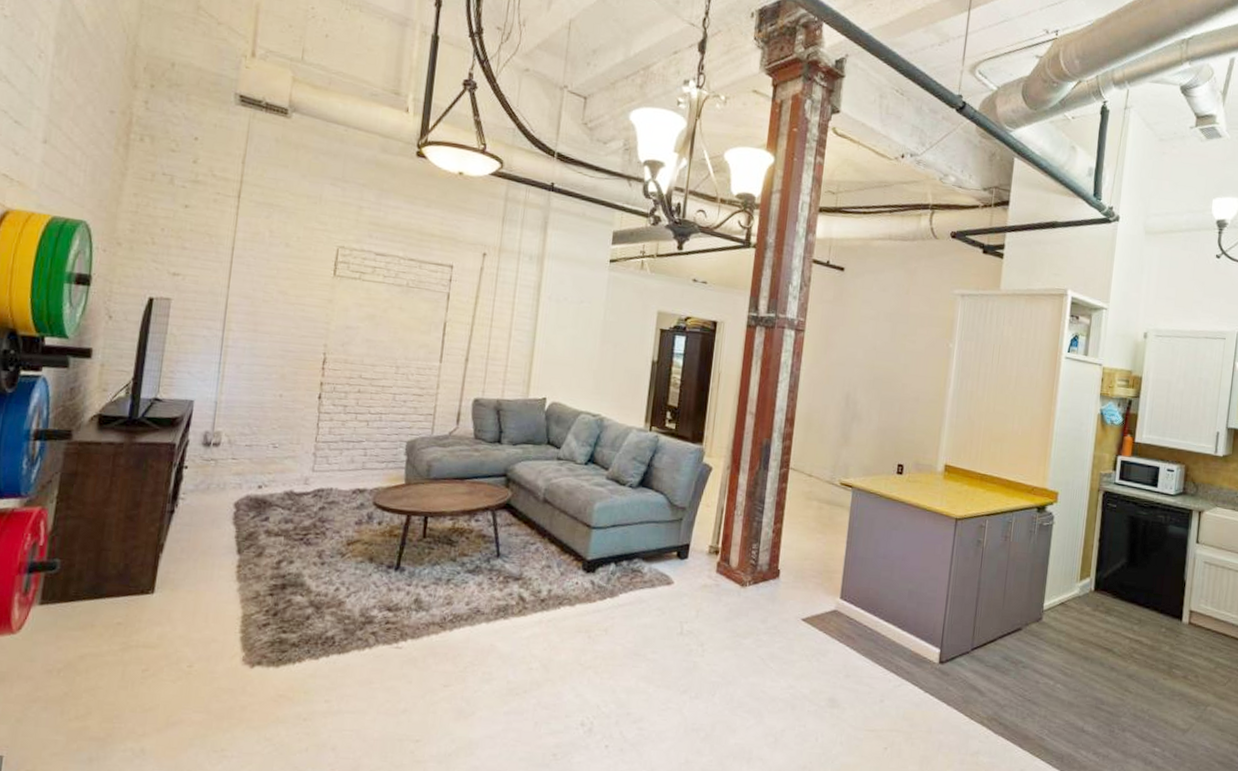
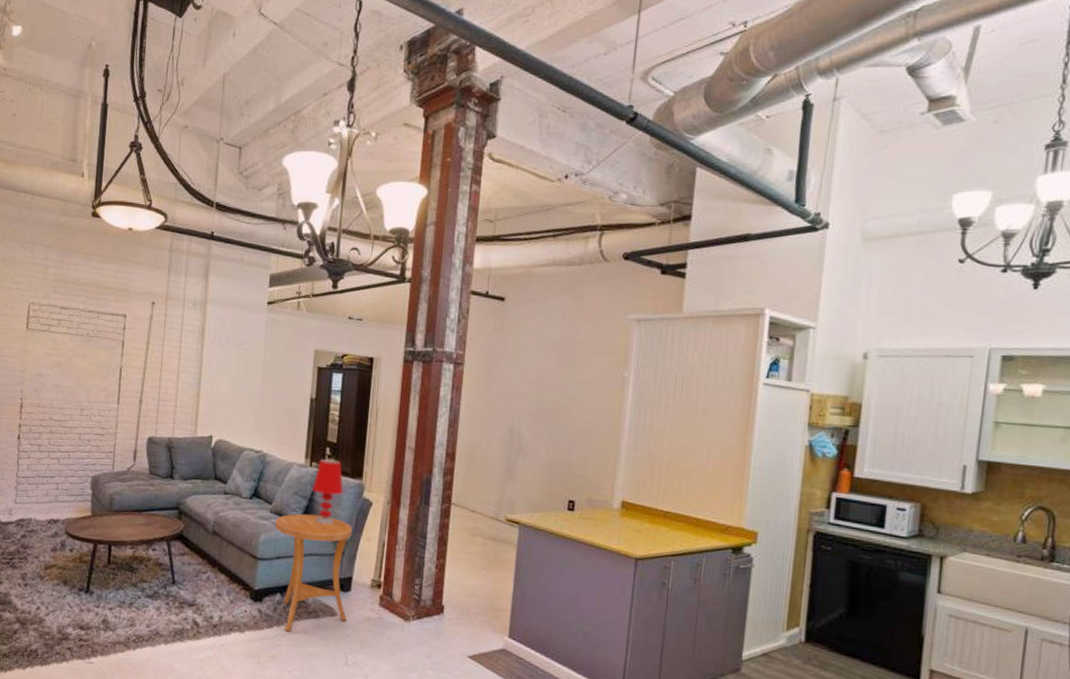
side table: none [610,479,692,603] -> present [274,513,353,632]
table lamp: none [651,423,684,490] -> present [312,458,344,524]

